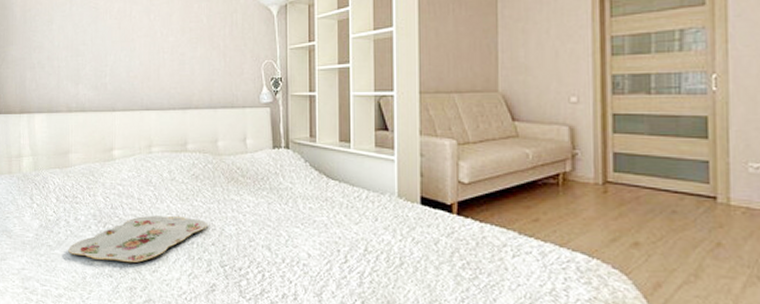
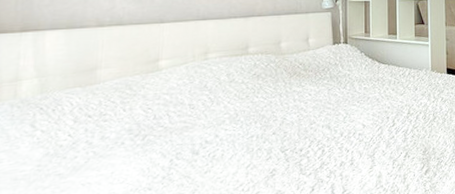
serving tray: present [68,215,208,263] -> none [89,113,269,178]

